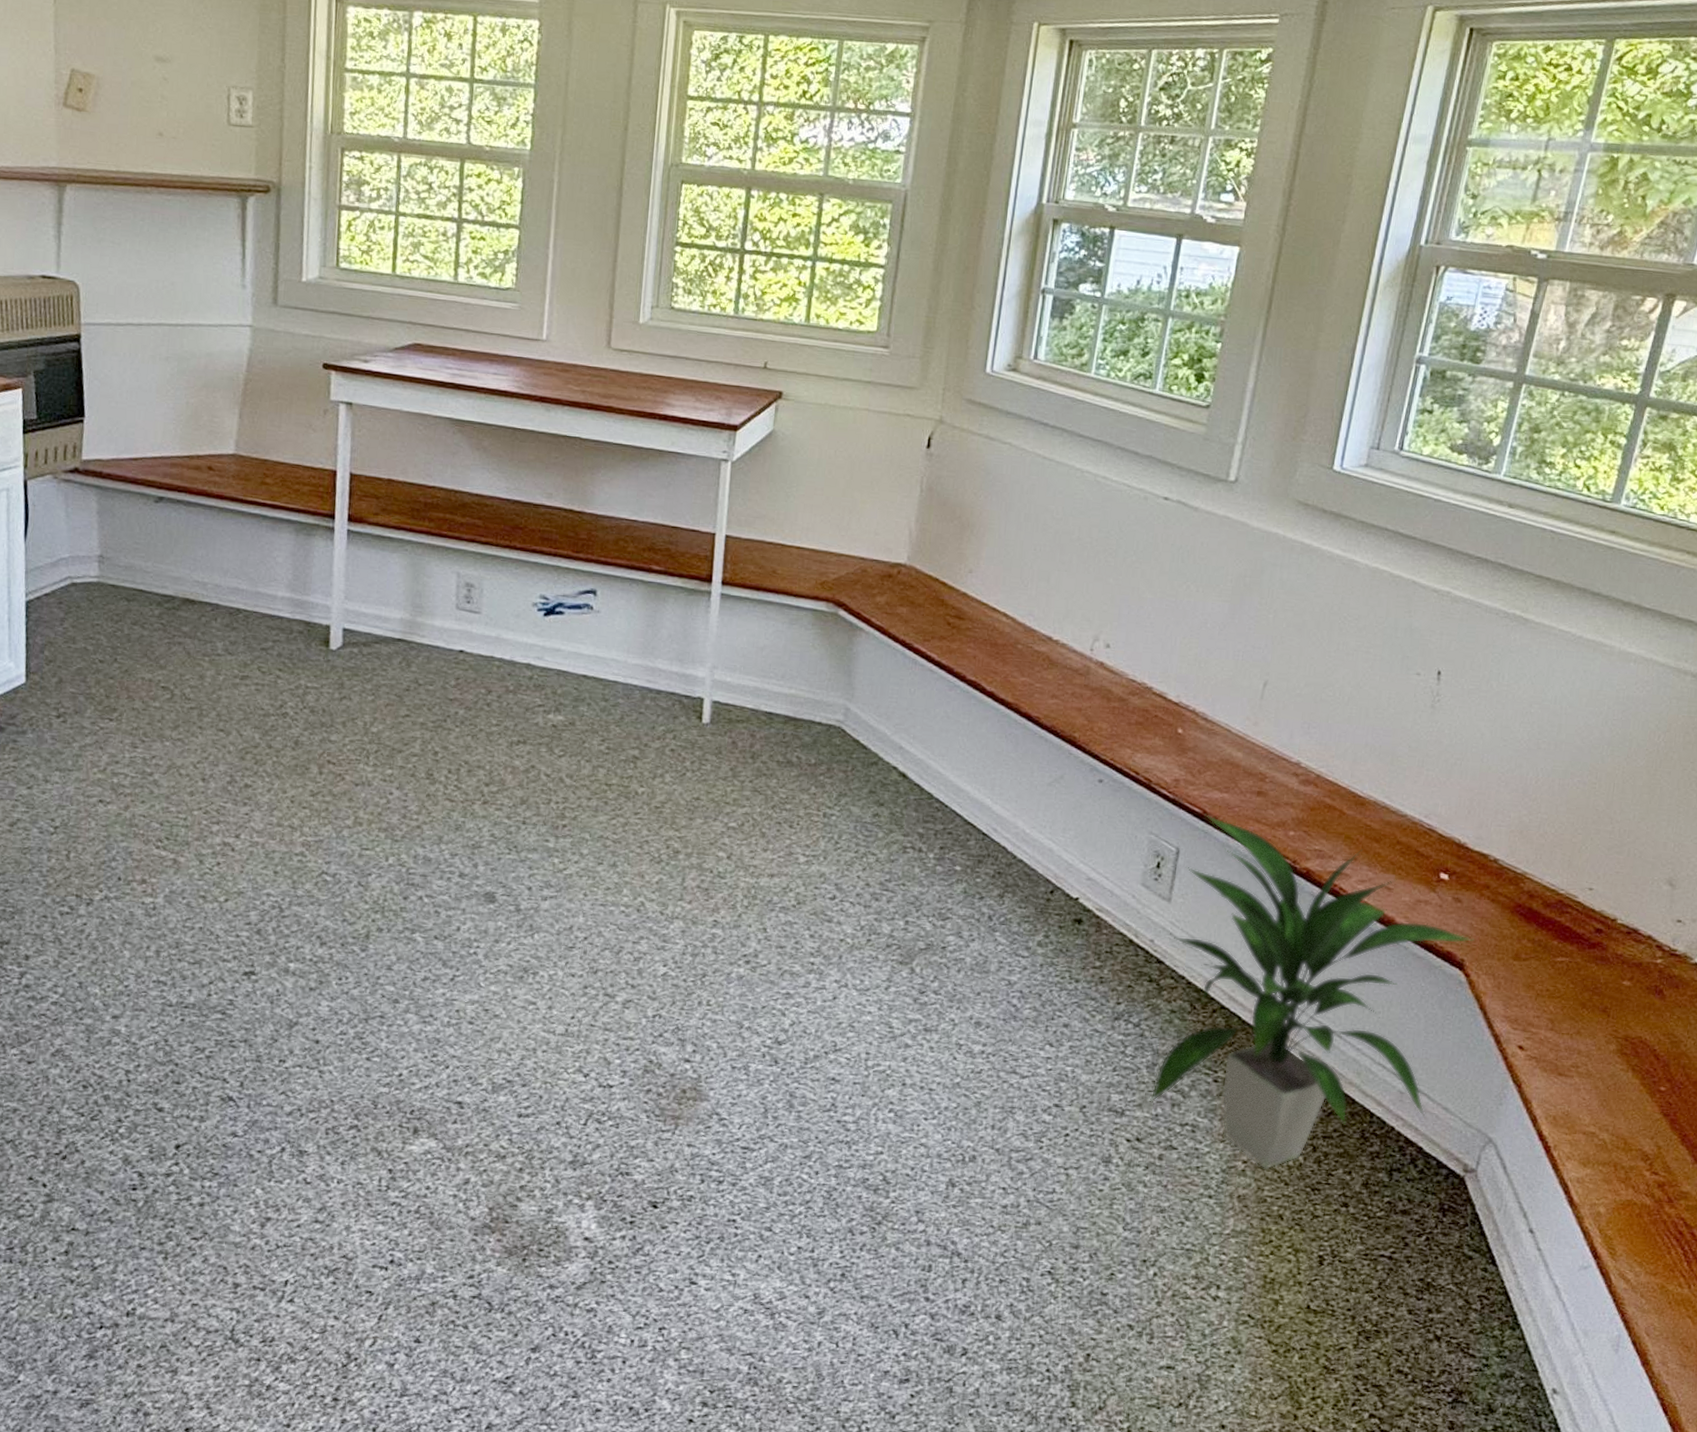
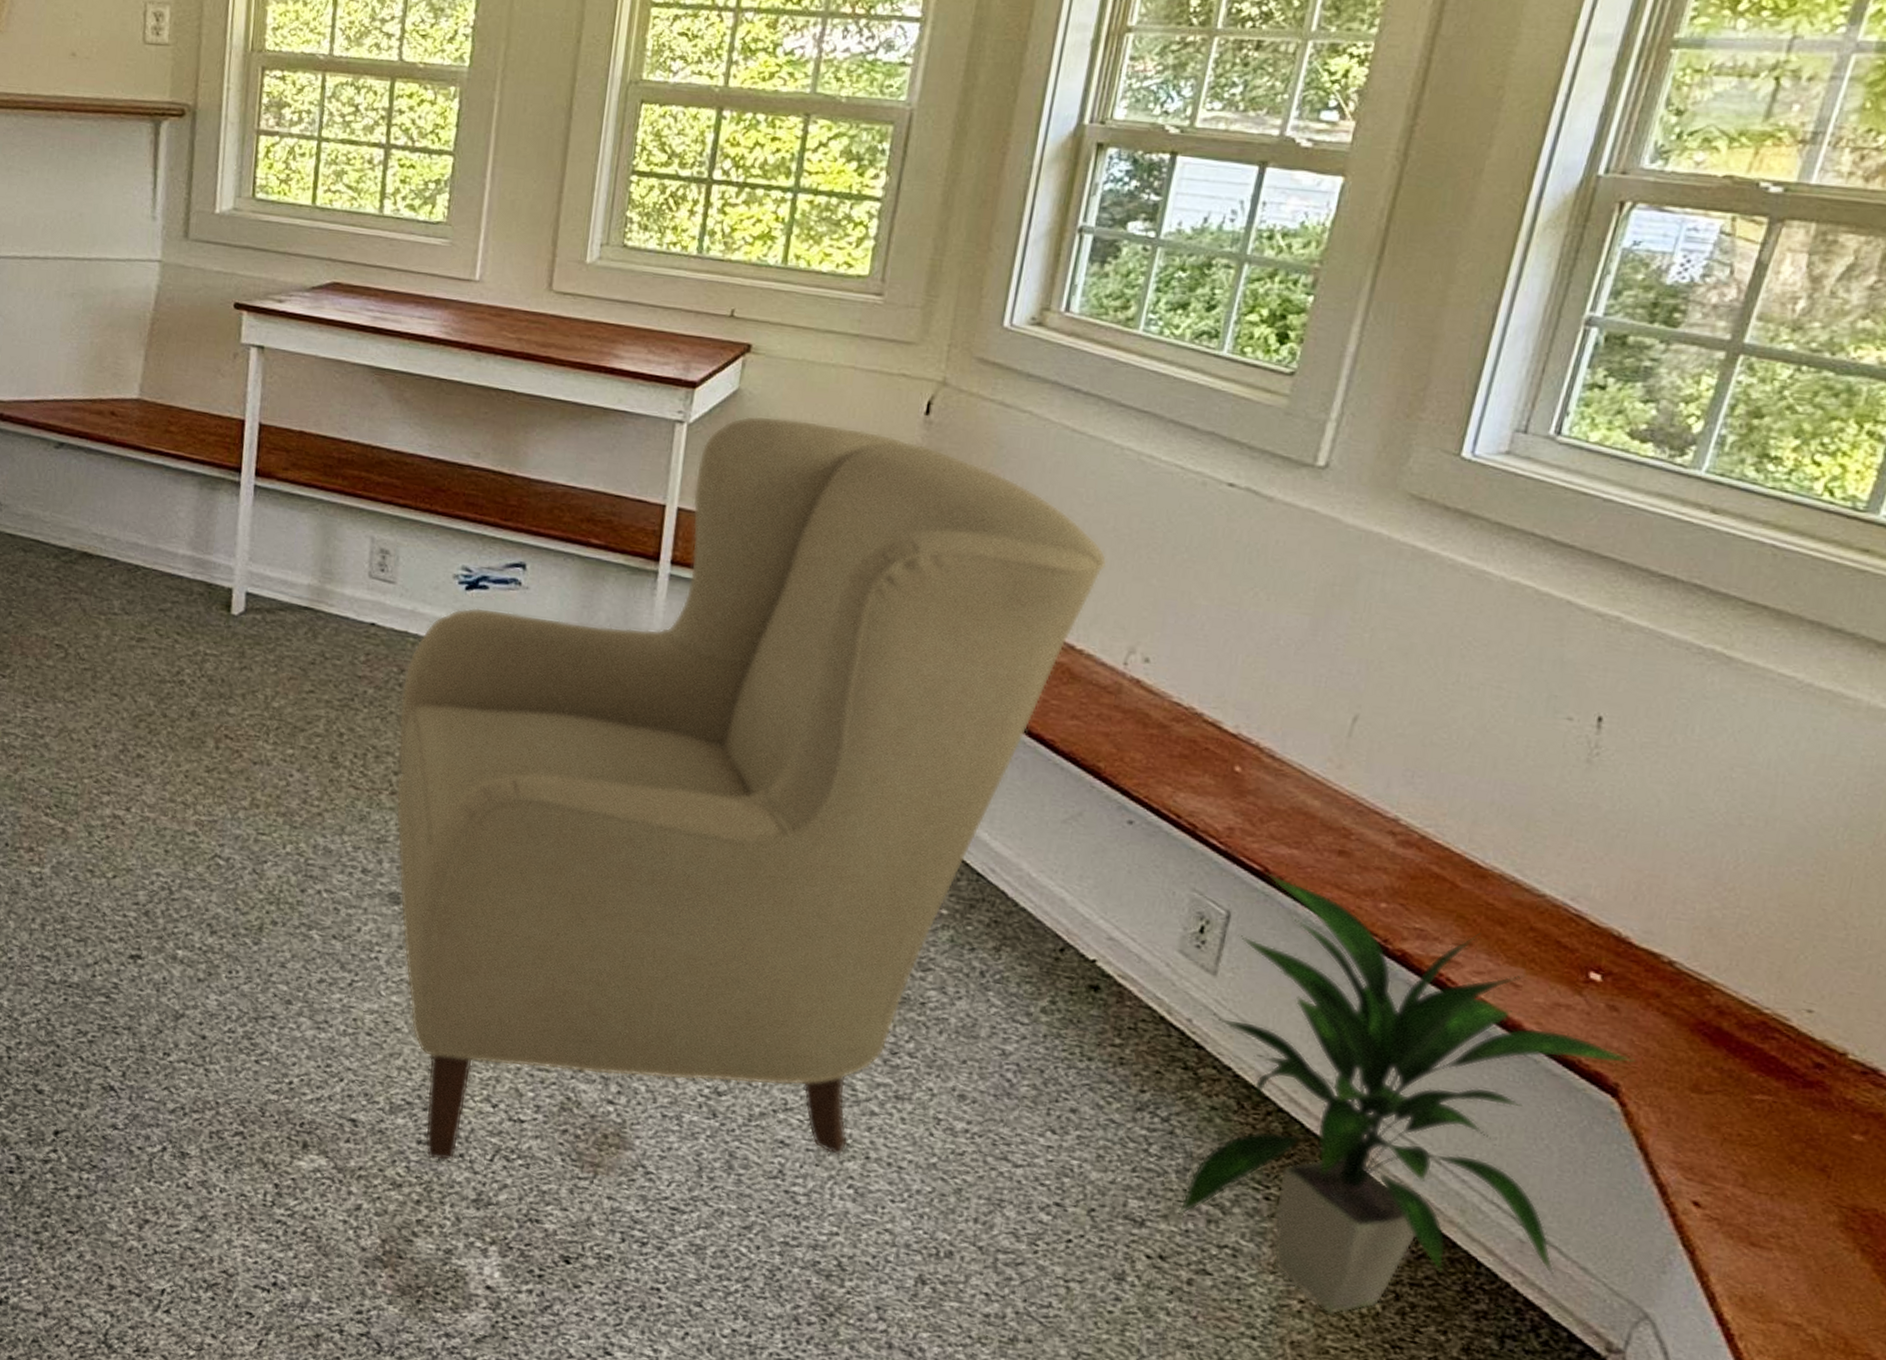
chair: none [488,453,1075,1130] -> present [395,415,1107,1161]

